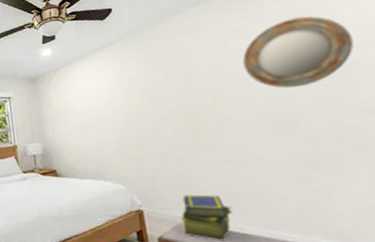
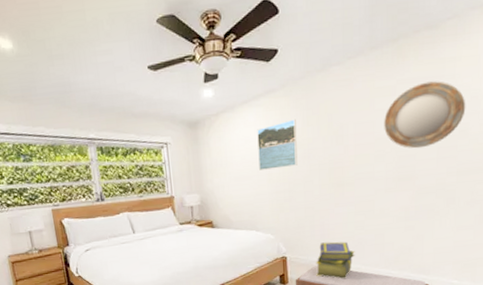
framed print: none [97,67,145,119] -> present [257,118,298,170]

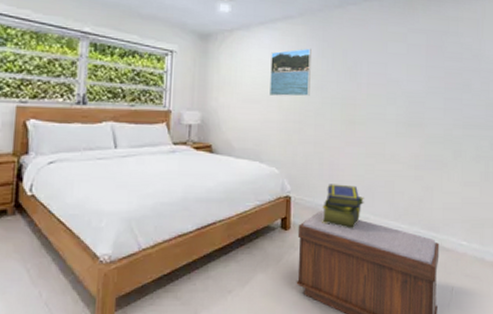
home mirror: present [384,81,466,149] -> none [396,35,469,97]

